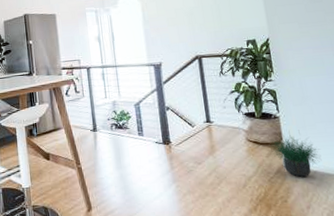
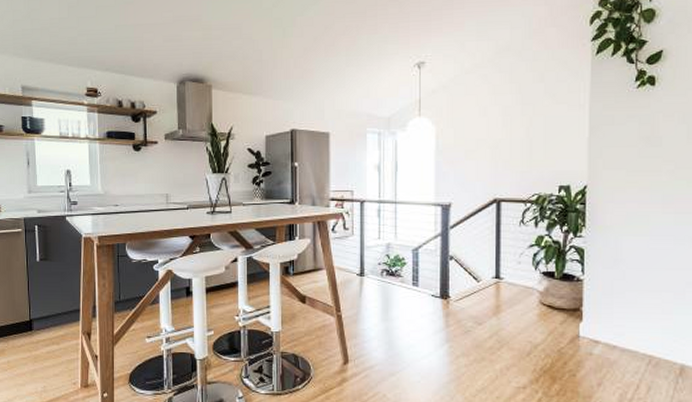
potted plant: present [271,132,321,177] -> none [567,298,624,350]

